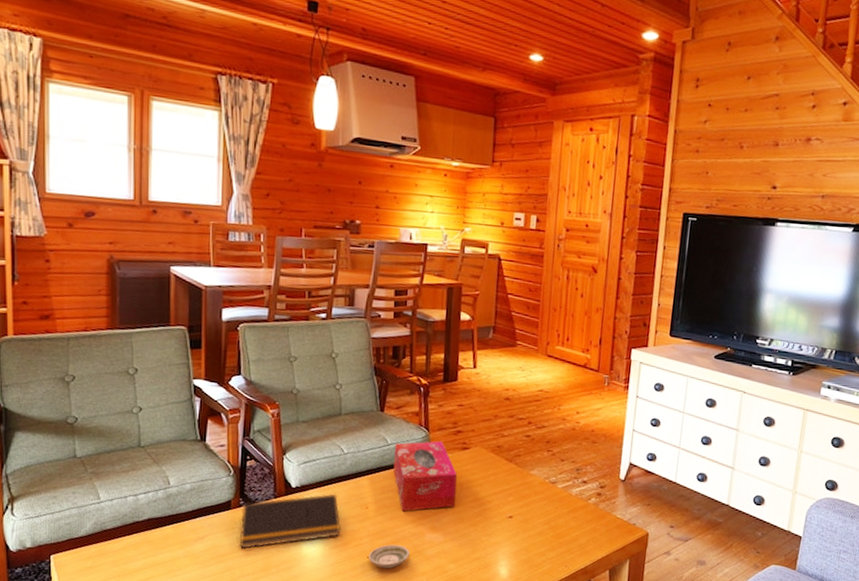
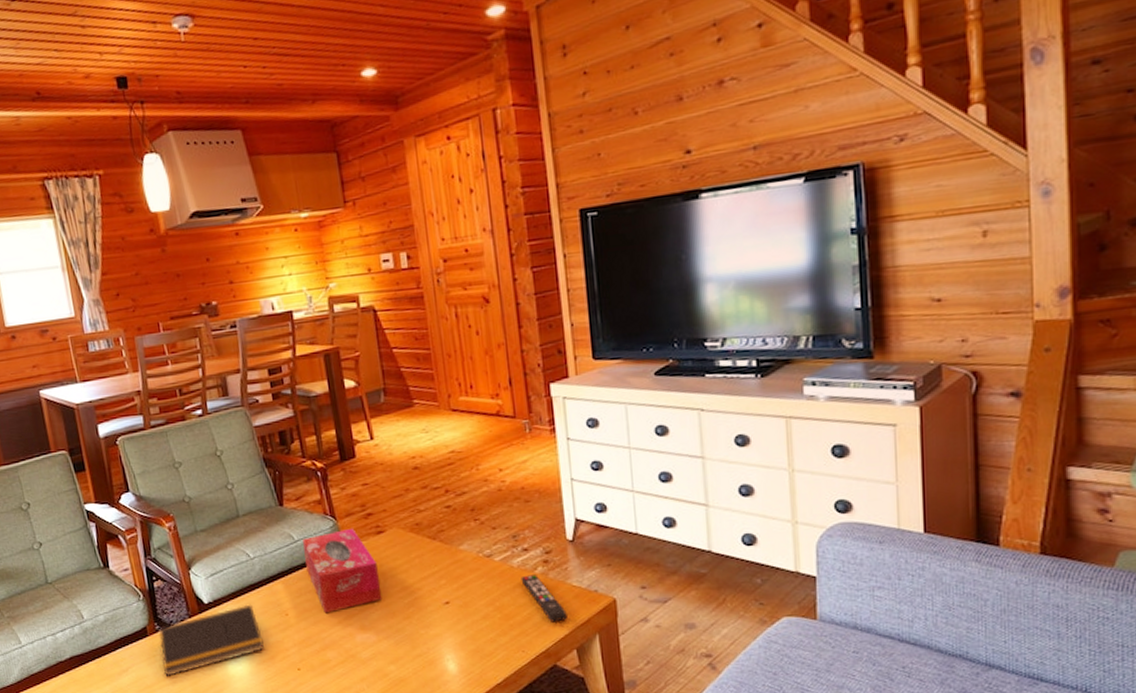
saucer: present [368,544,410,569] -> none [299,651,343,680]
remote control: none [575,503,608,546] -> present [520,575,567,622]

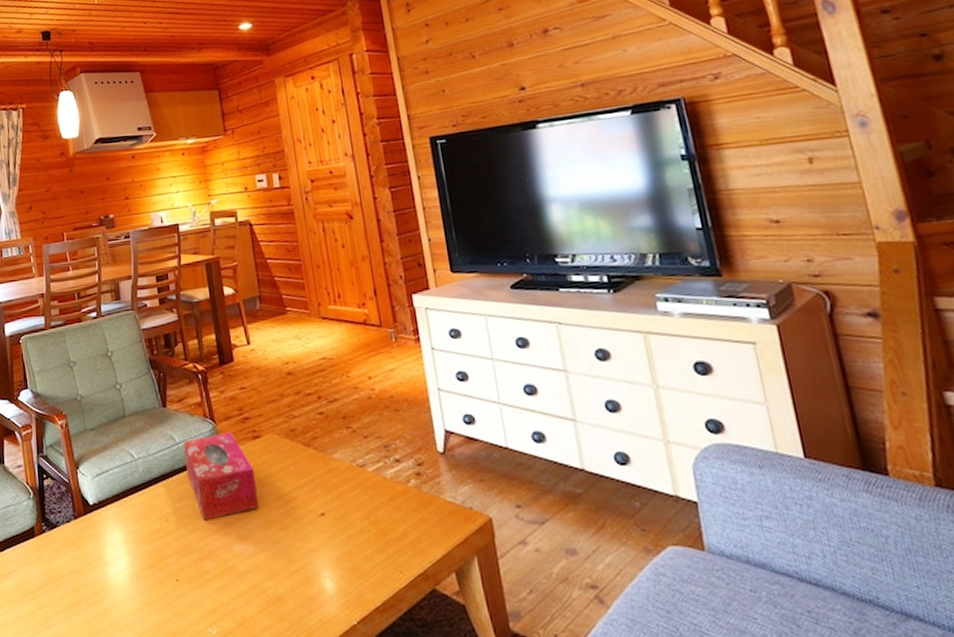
notepad: present [159,604,264,676] -> none [45,507,144,581]
remote control: present [520,575,567,622] -> none [394,488,444,541]

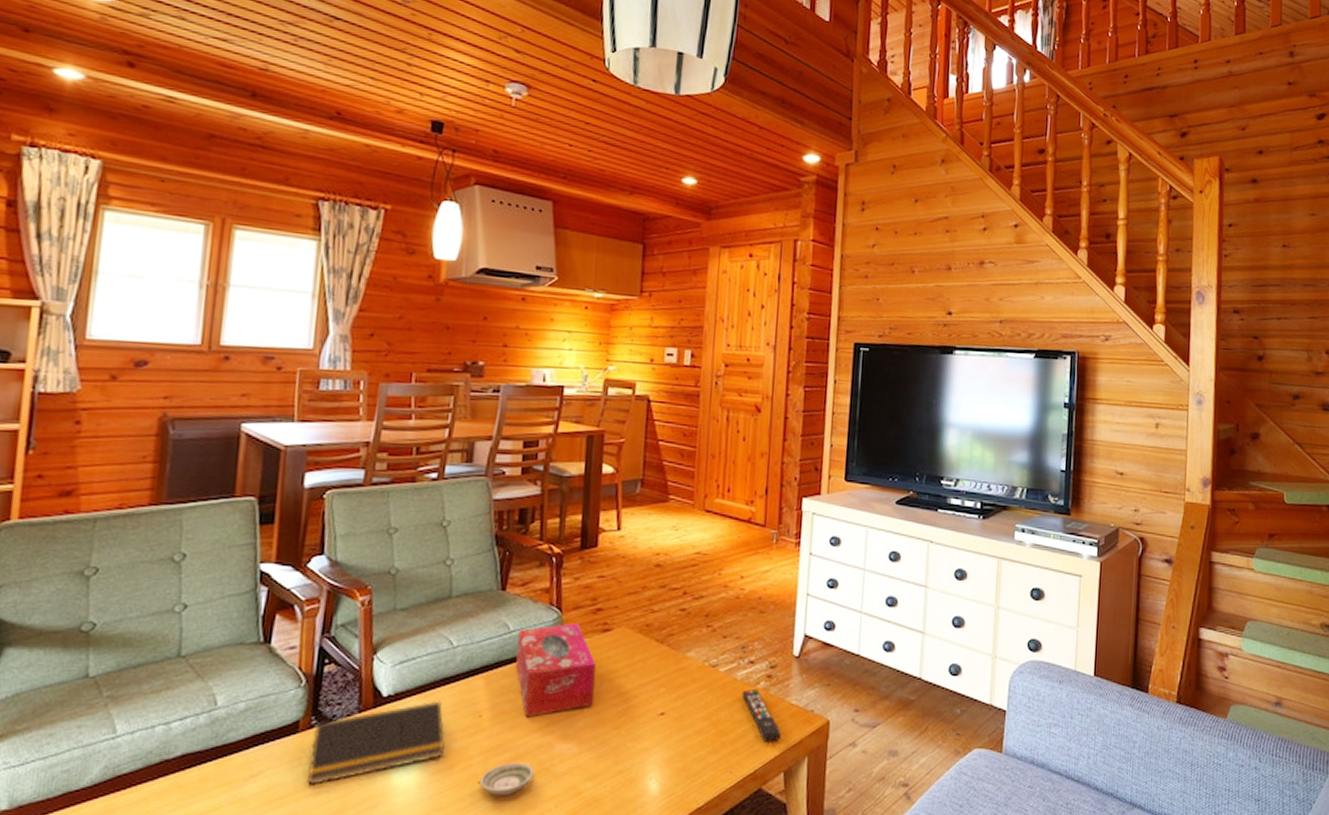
notepad: none [45,507,144,581] -> present [306,700,445,785]
saucer: none [177,562,221,594] -> present [479,763,534,797]
remote control: none [394,488,444,541] -> present [741,689,781,742]

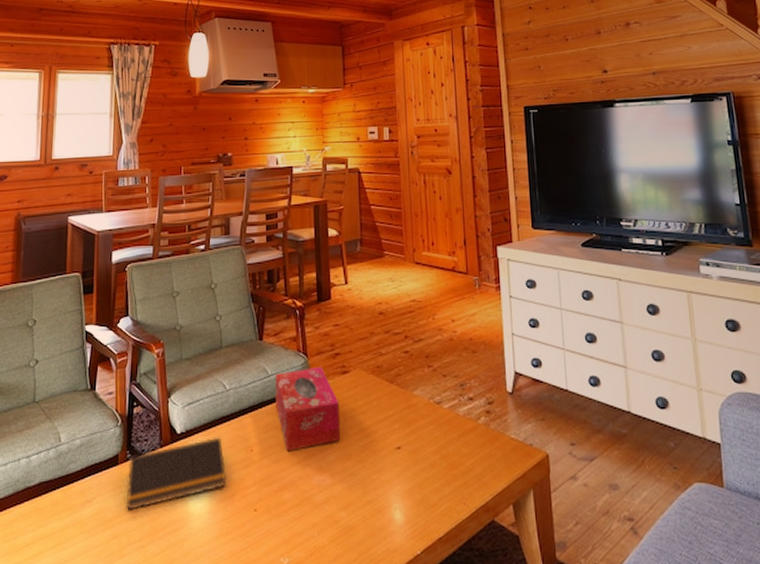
saucer: present [479,763,534,797] -> none [255,492,298,523]
remote control: present [741,689,781,742] -> none [465,425,505,475]

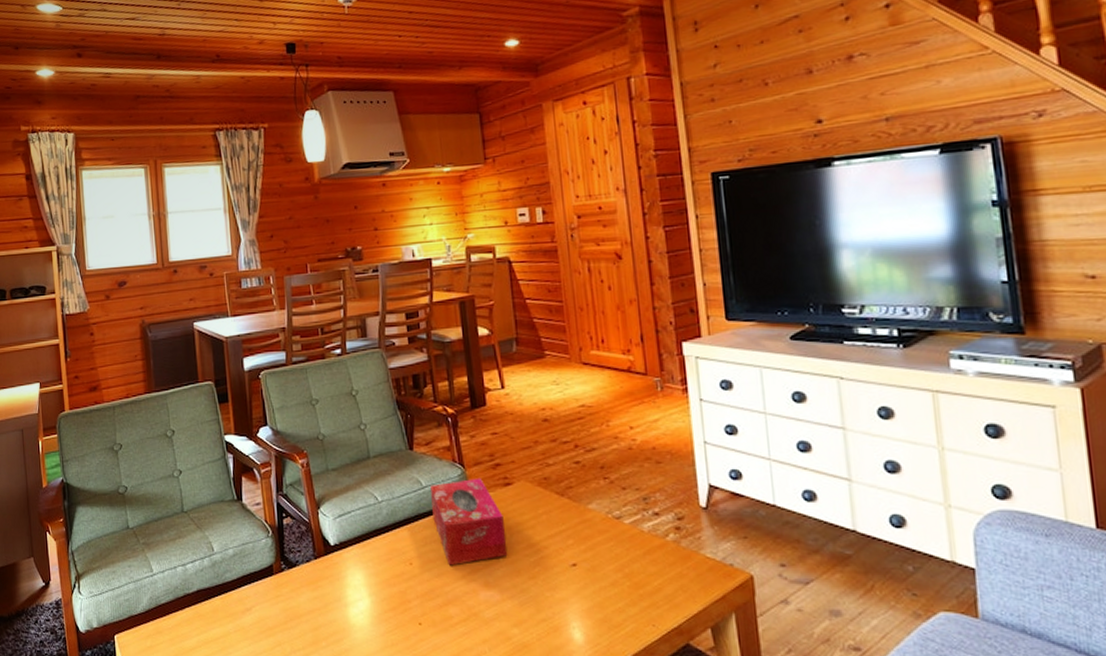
notepad: present [126,437,226,510] -> none [284,549,386,619]

